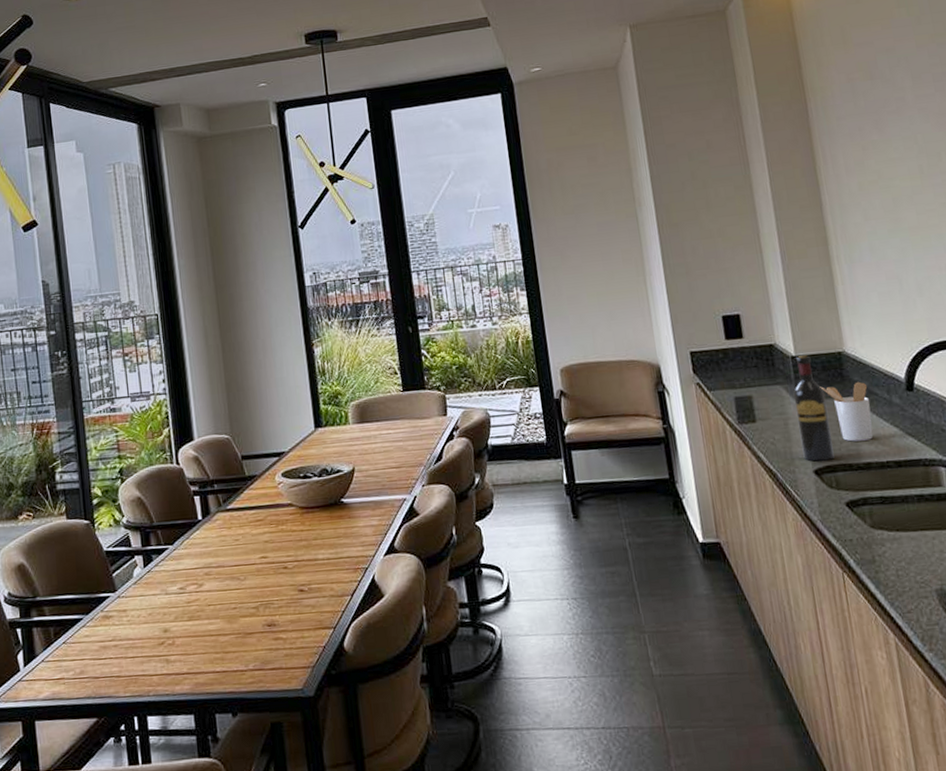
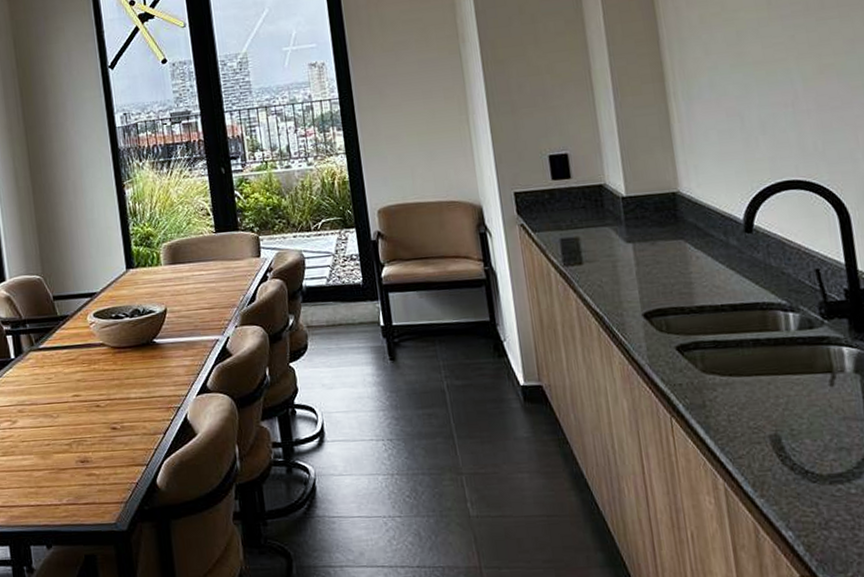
wine bottle: present [793,355,835,462] -> none [623,196,665,305]
utensil holder: present [820,381,874,442] -> none [651,222,708,285]

